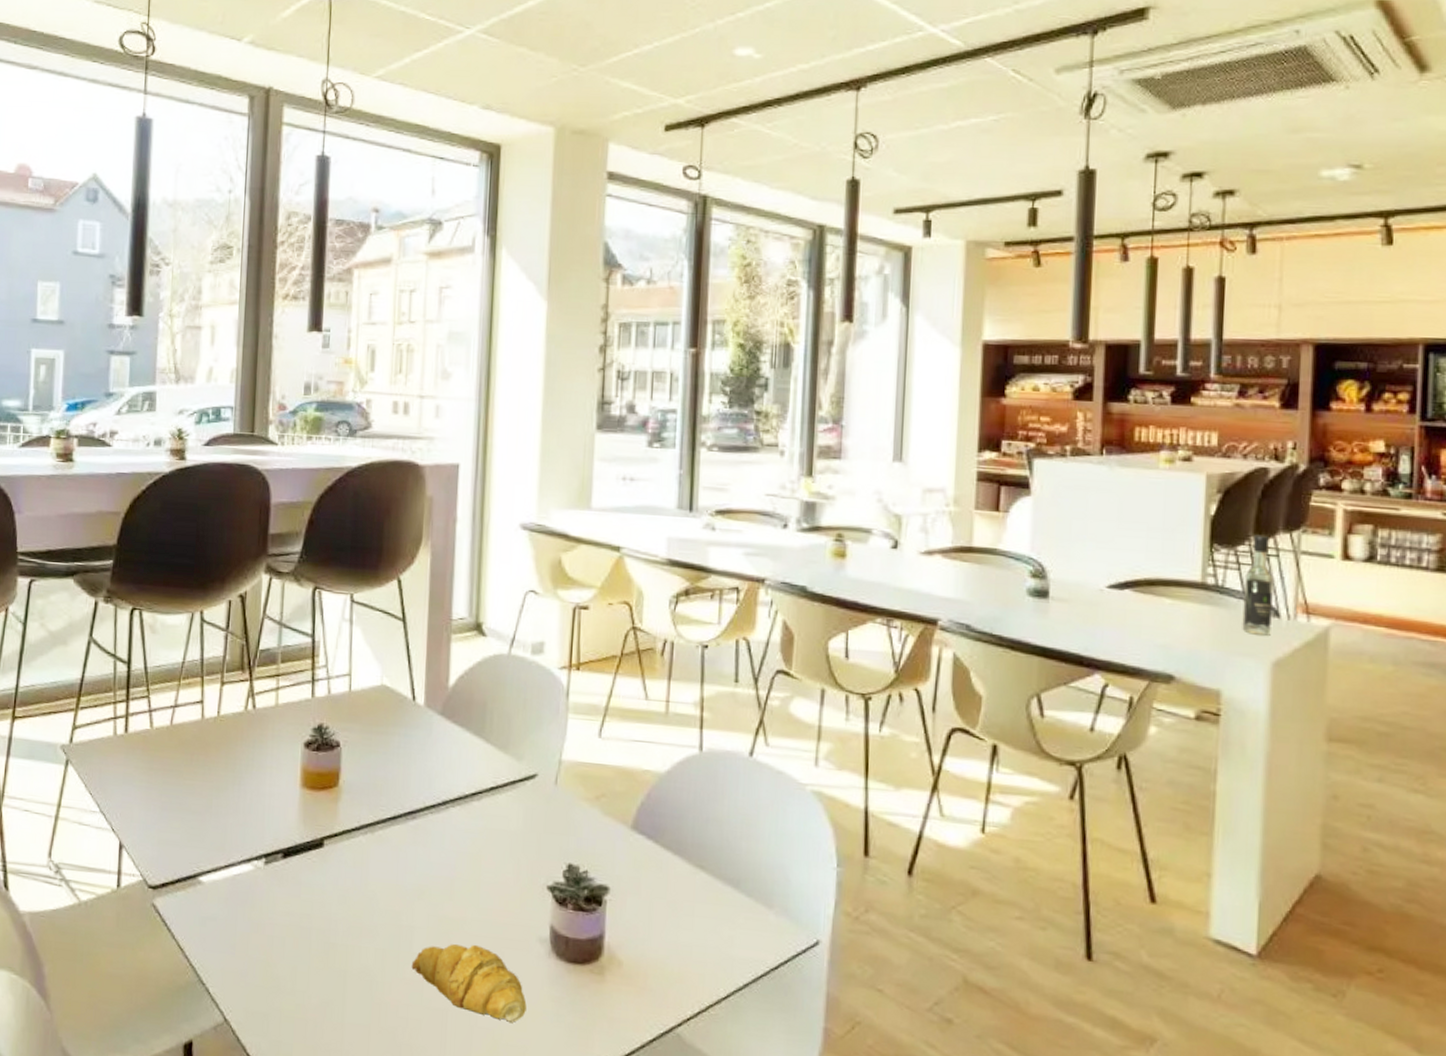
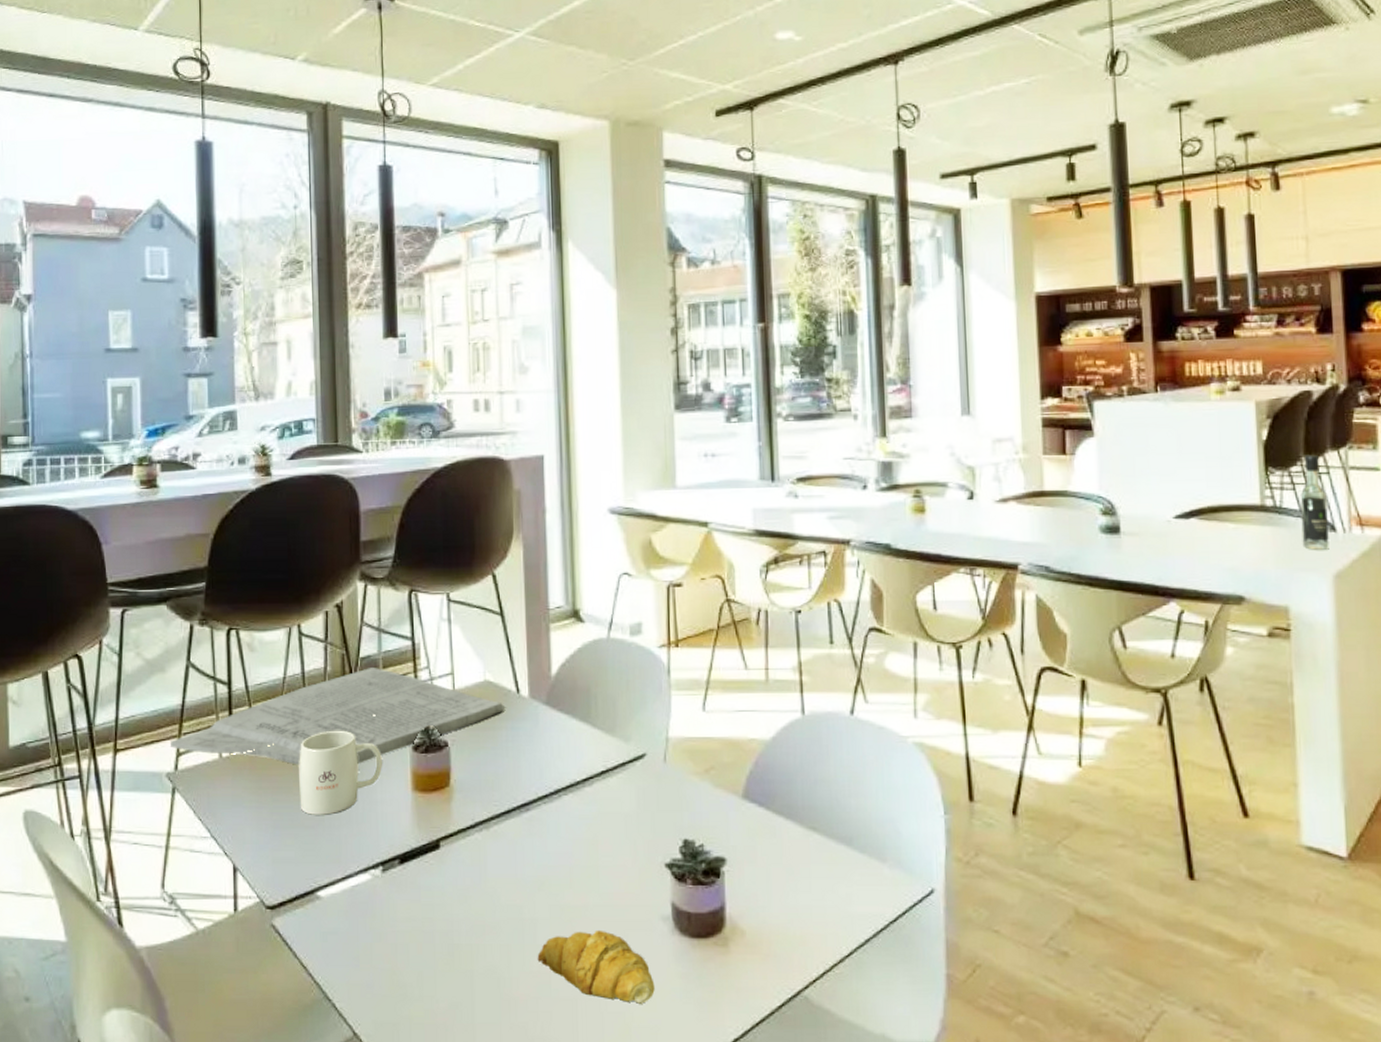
newspaper: none [67,660,400,755] -> present [171,666,506,765]
mug: none [189,719,273,803] -> present [298,730,382,816]

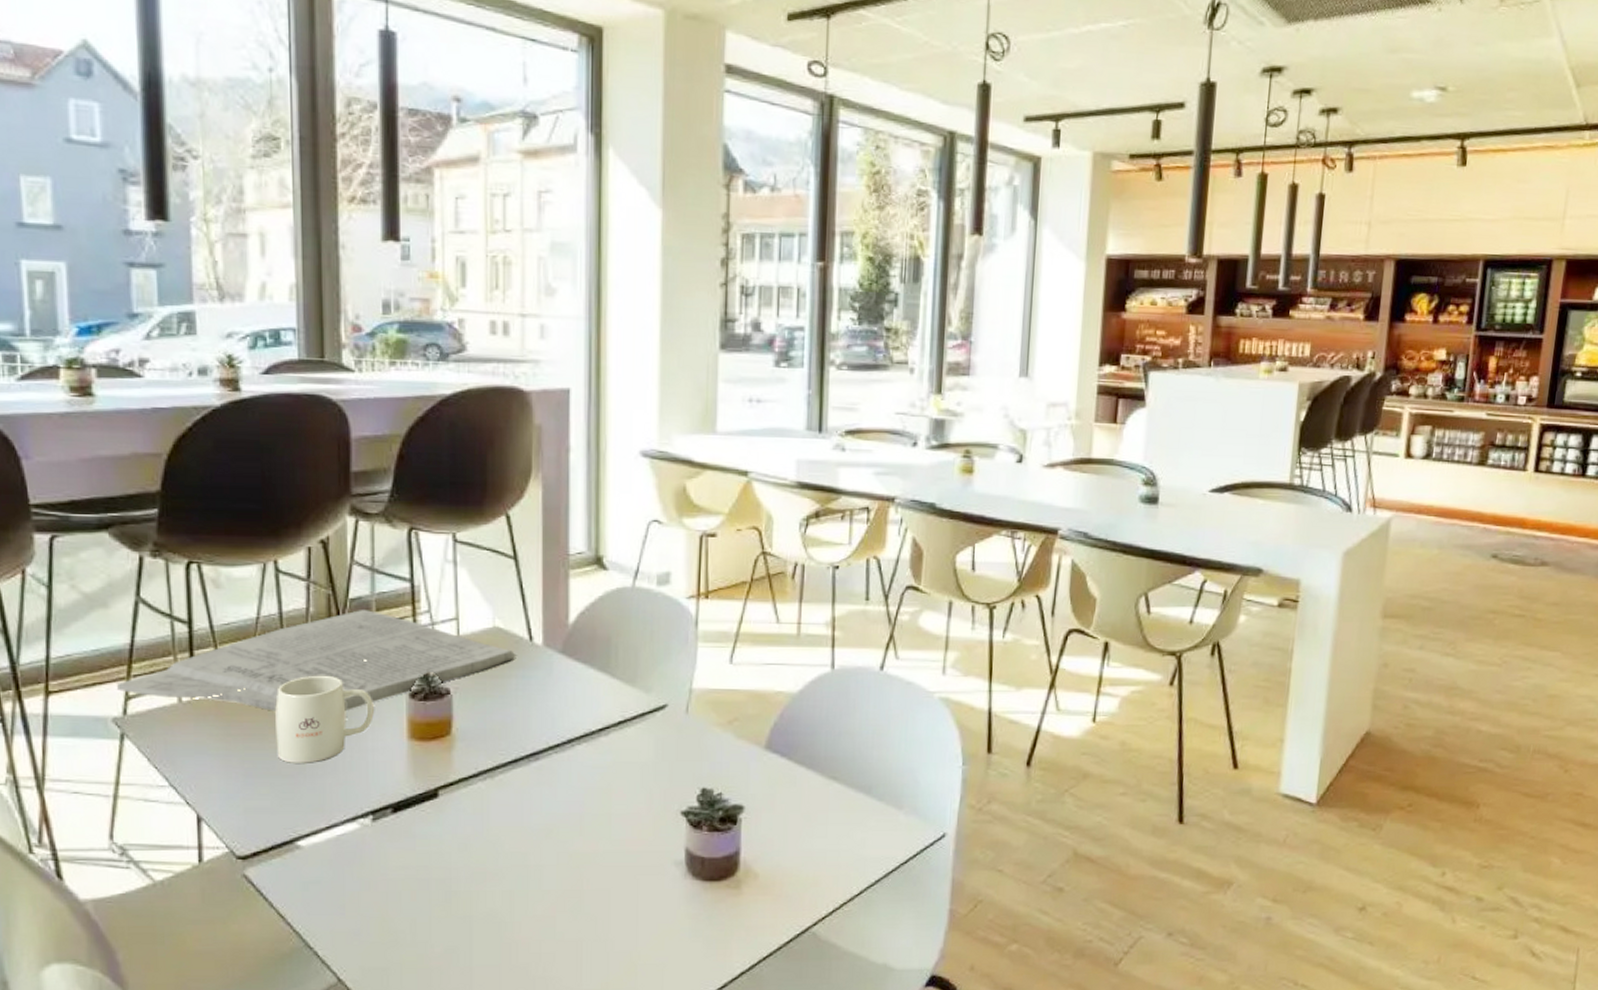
croissant: present [537,929,655,1004] -> none [542,875,664,943]
bottle: present [1300,454,1329,550] -> none [1320,437,1349,529]

